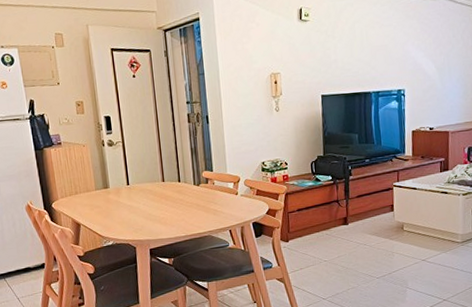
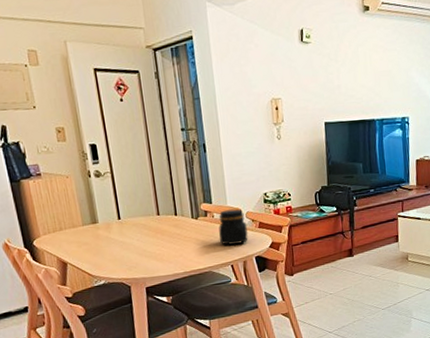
jar: none [218,176,246,211] -> present [218,209,248,245]

